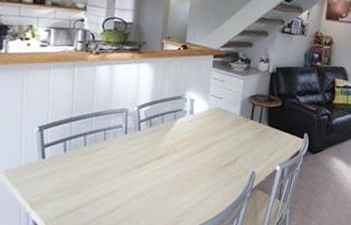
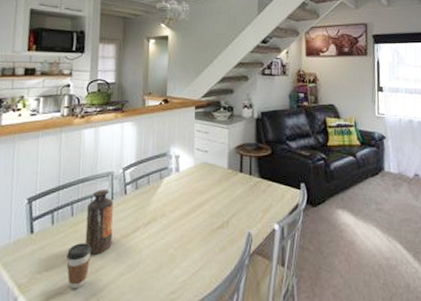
coffee cup: none [78,170,104,209] -> present [66,243,91,290]
bottle: none [97,124,127,180] -> present [84,190,114,253]

